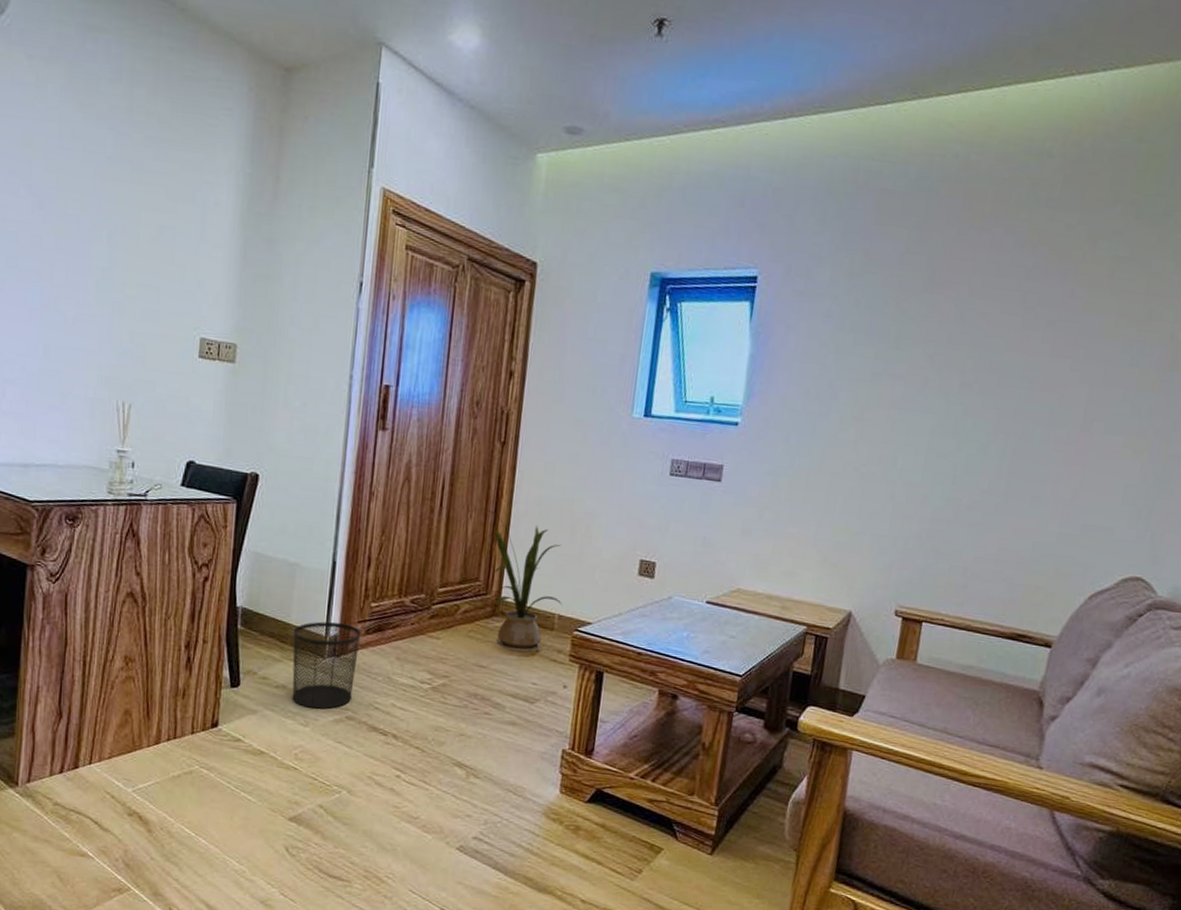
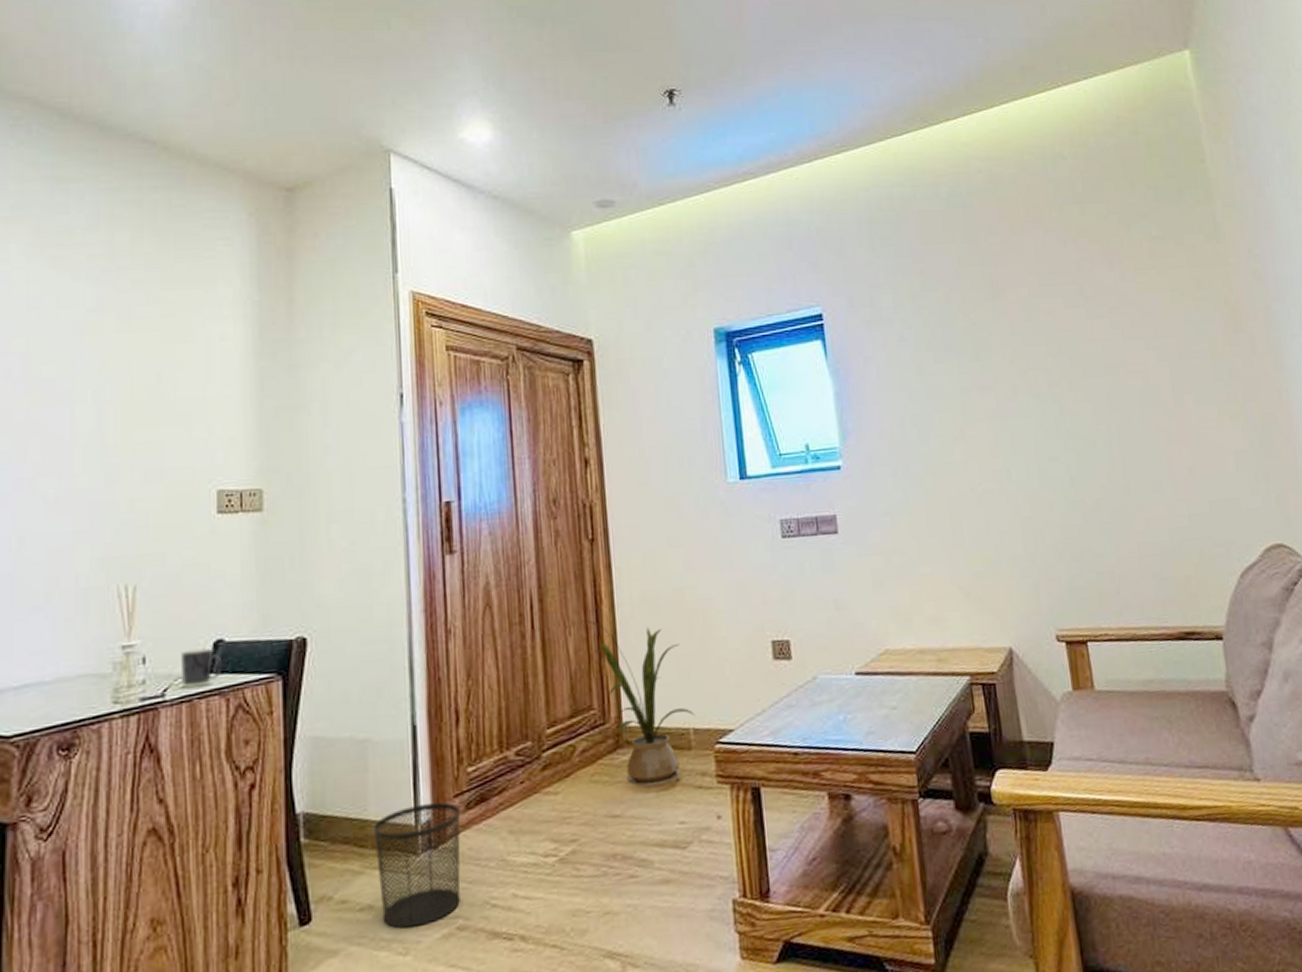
mug: none [160,464,191,495] -> present [181,647,221,688]

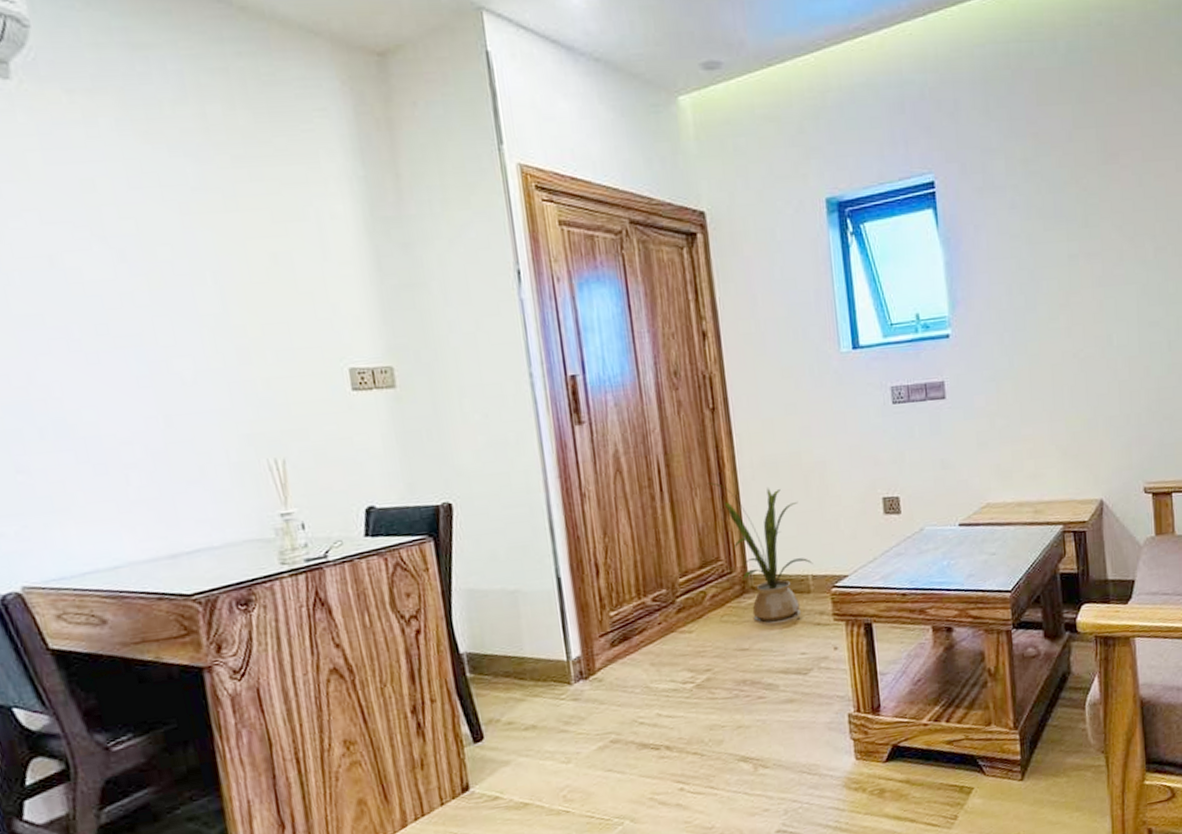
mug: present [181,647,221,688] -> none [337,513,376,550]
waste bin: present [373,802,461,929] -> none [530,641,612,743]

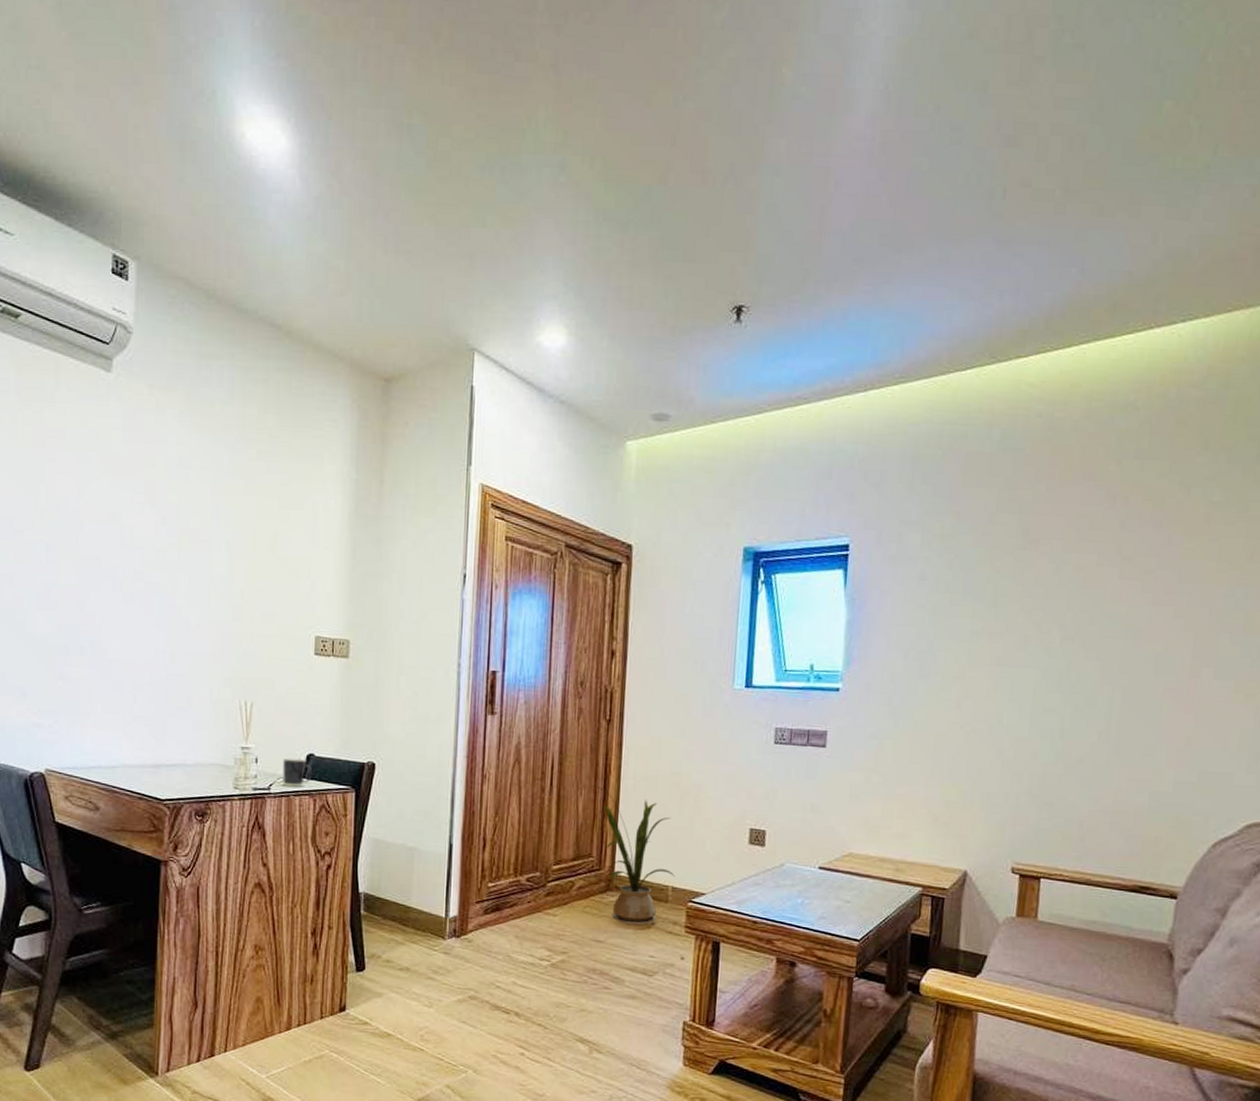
mug: none [337,513,376,550] -> present [283,758,312,787]

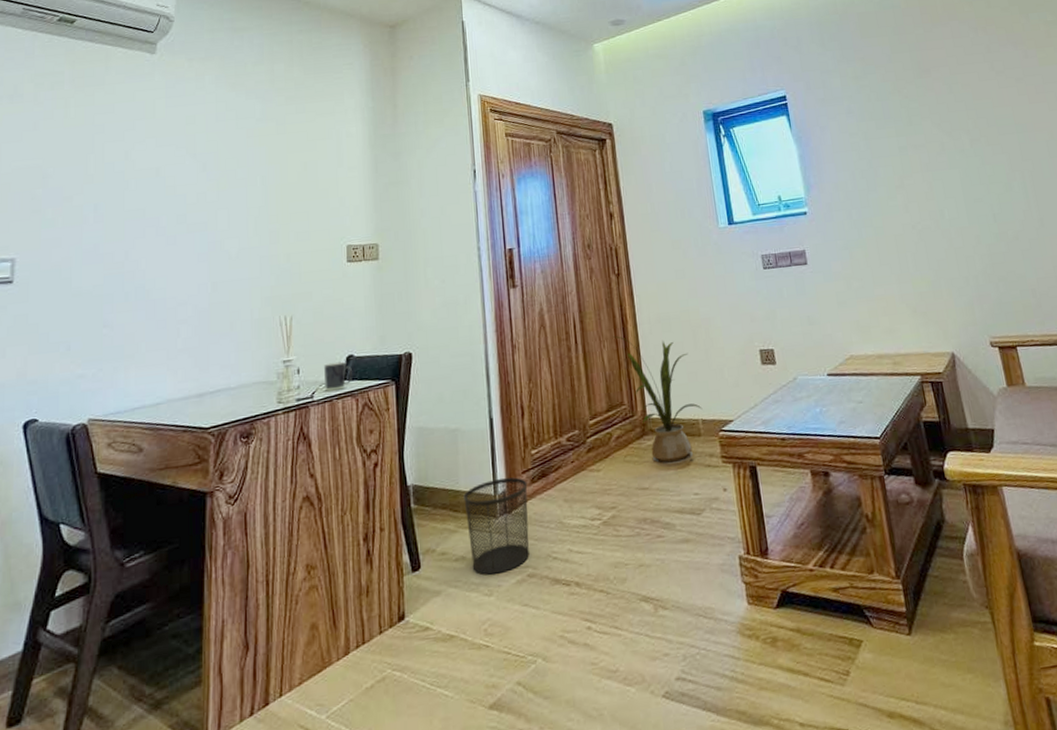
waste bin: none [414,903,480,990] -> present [463,477,529,575]

